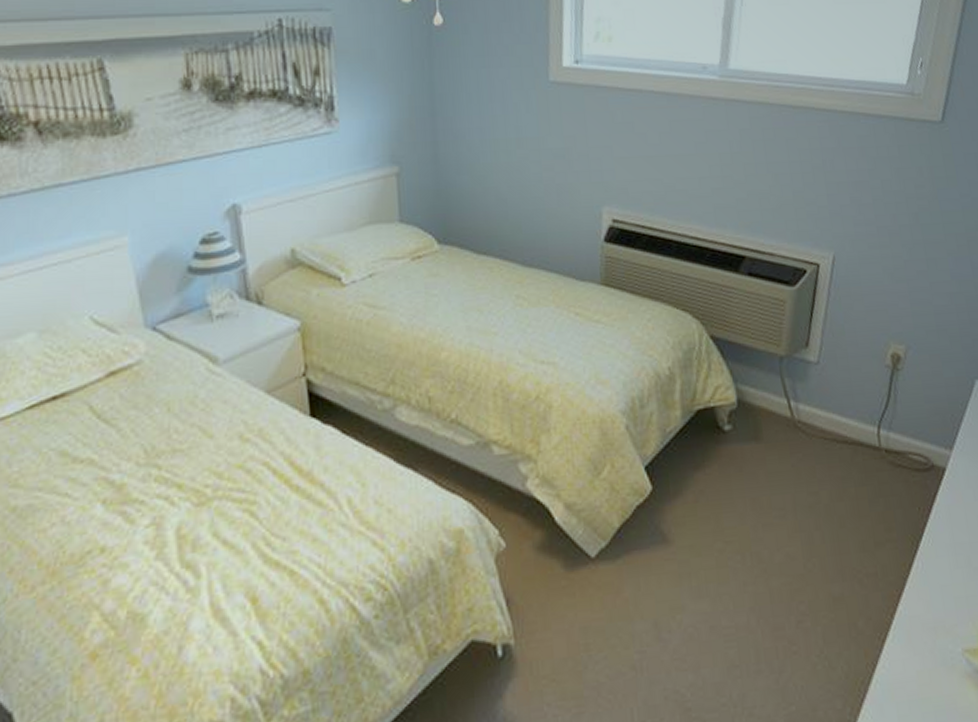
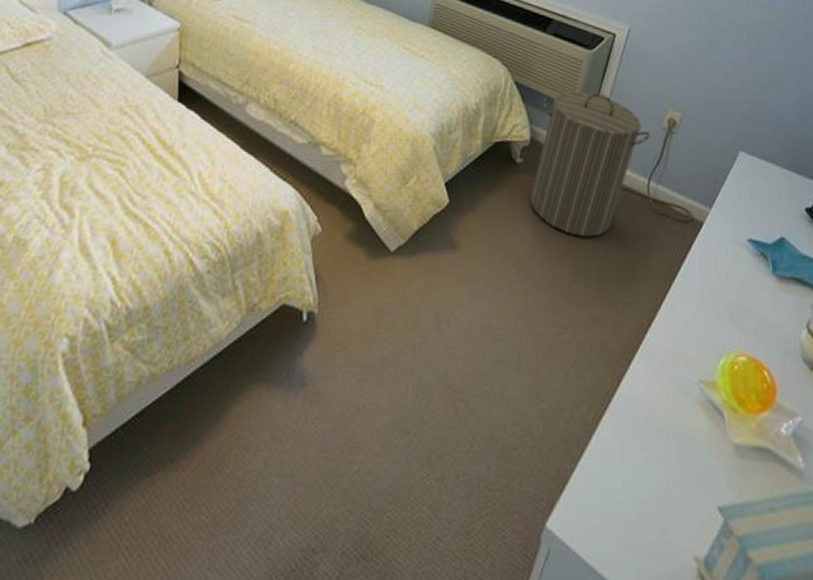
laundry hamper: none [745,335,874,506] -> present [530,91,650,237]

